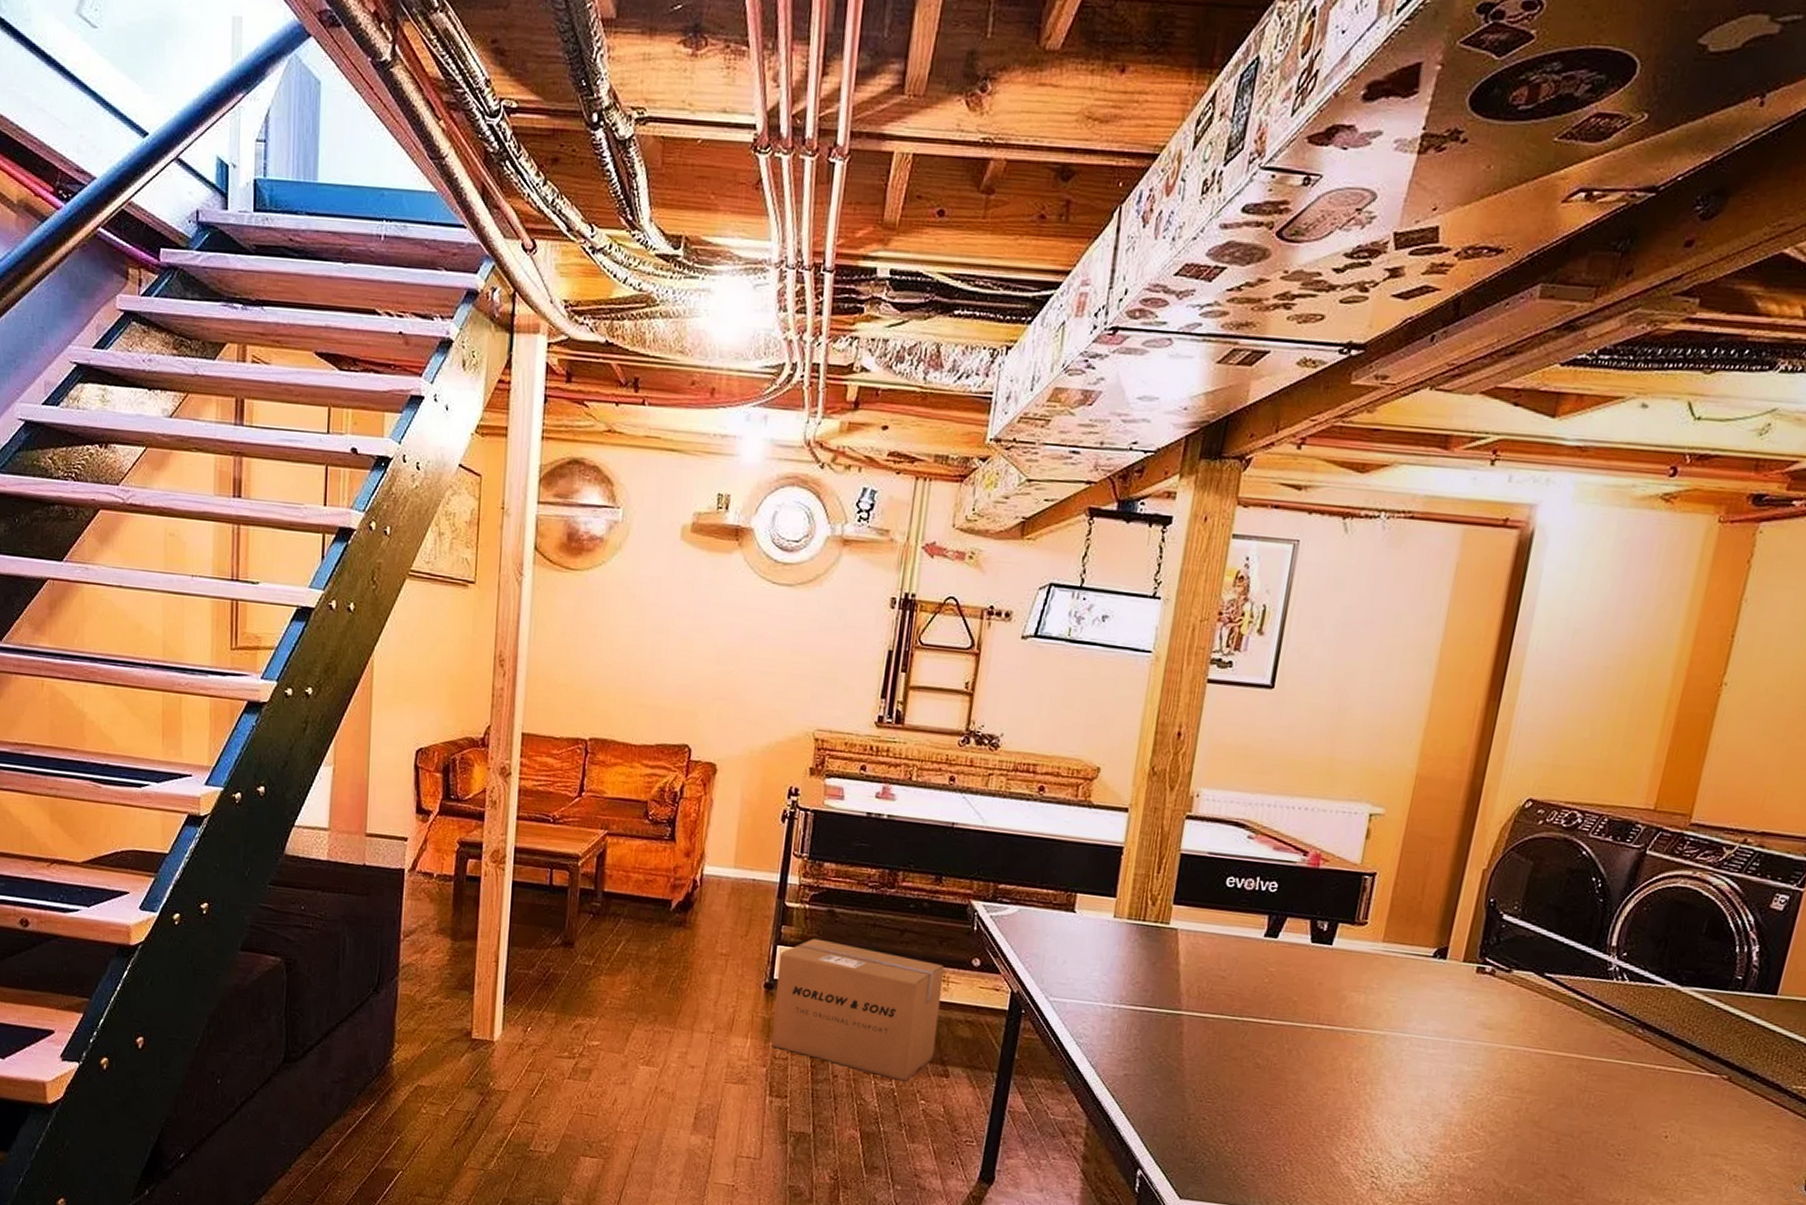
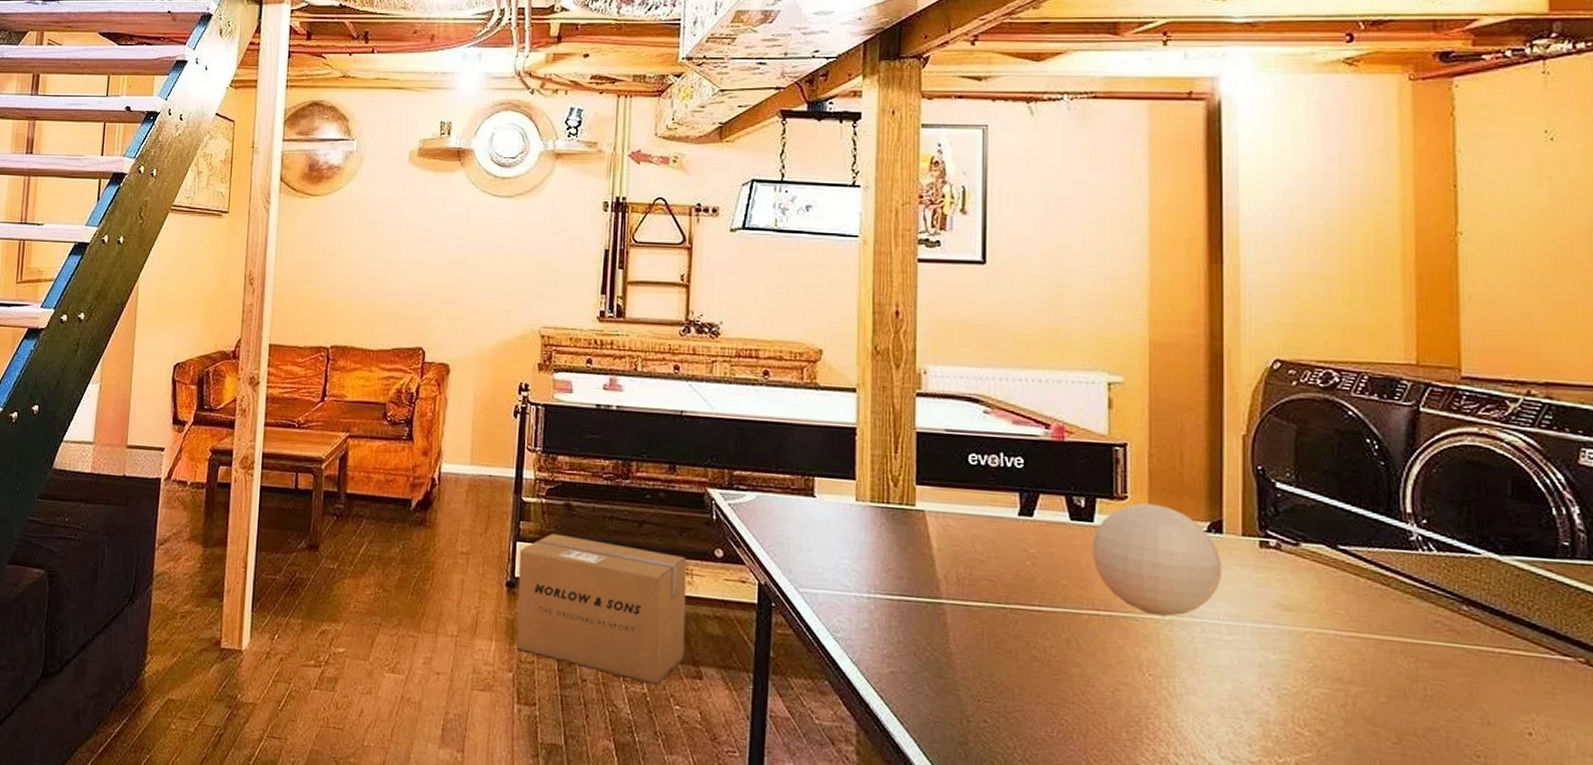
ball: none [1325,929,1440,1032] -> present [1092,503,1222,616]

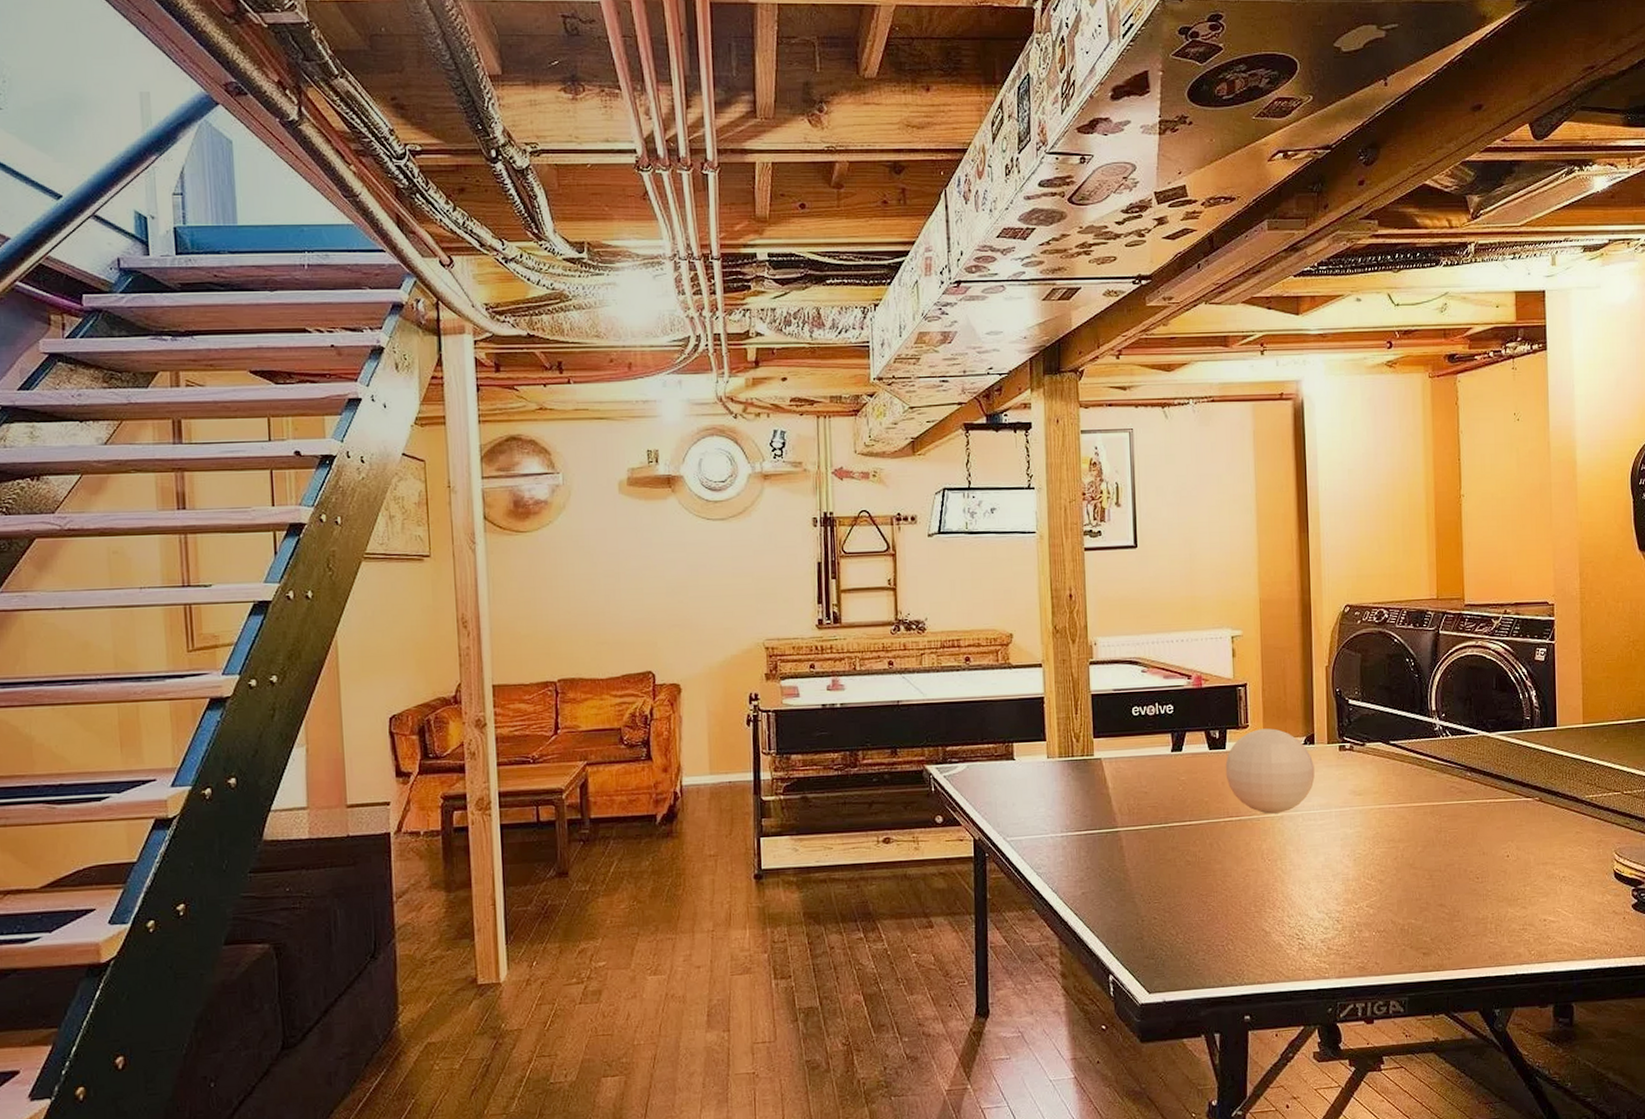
box: present [516,533,687,685] -> none [763,824,917,940]

